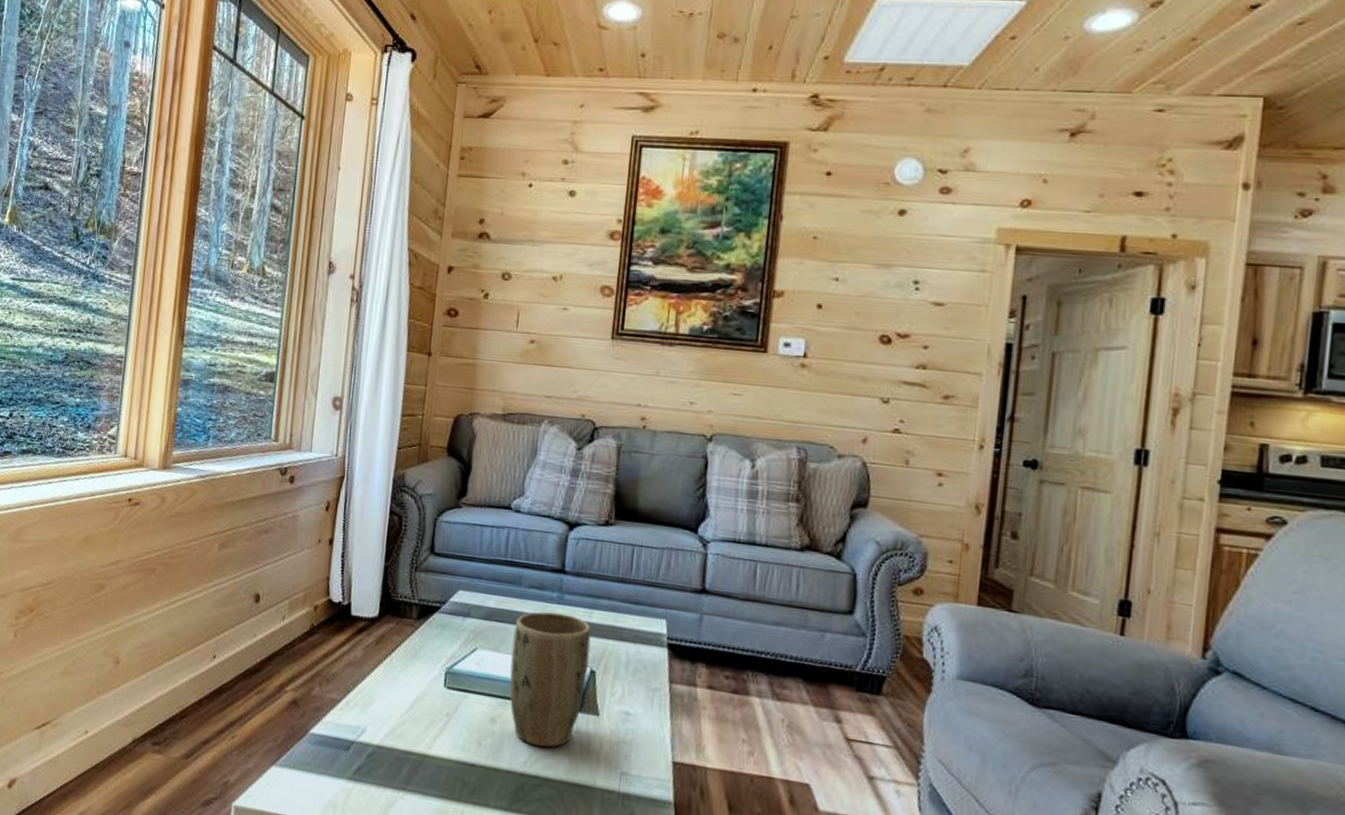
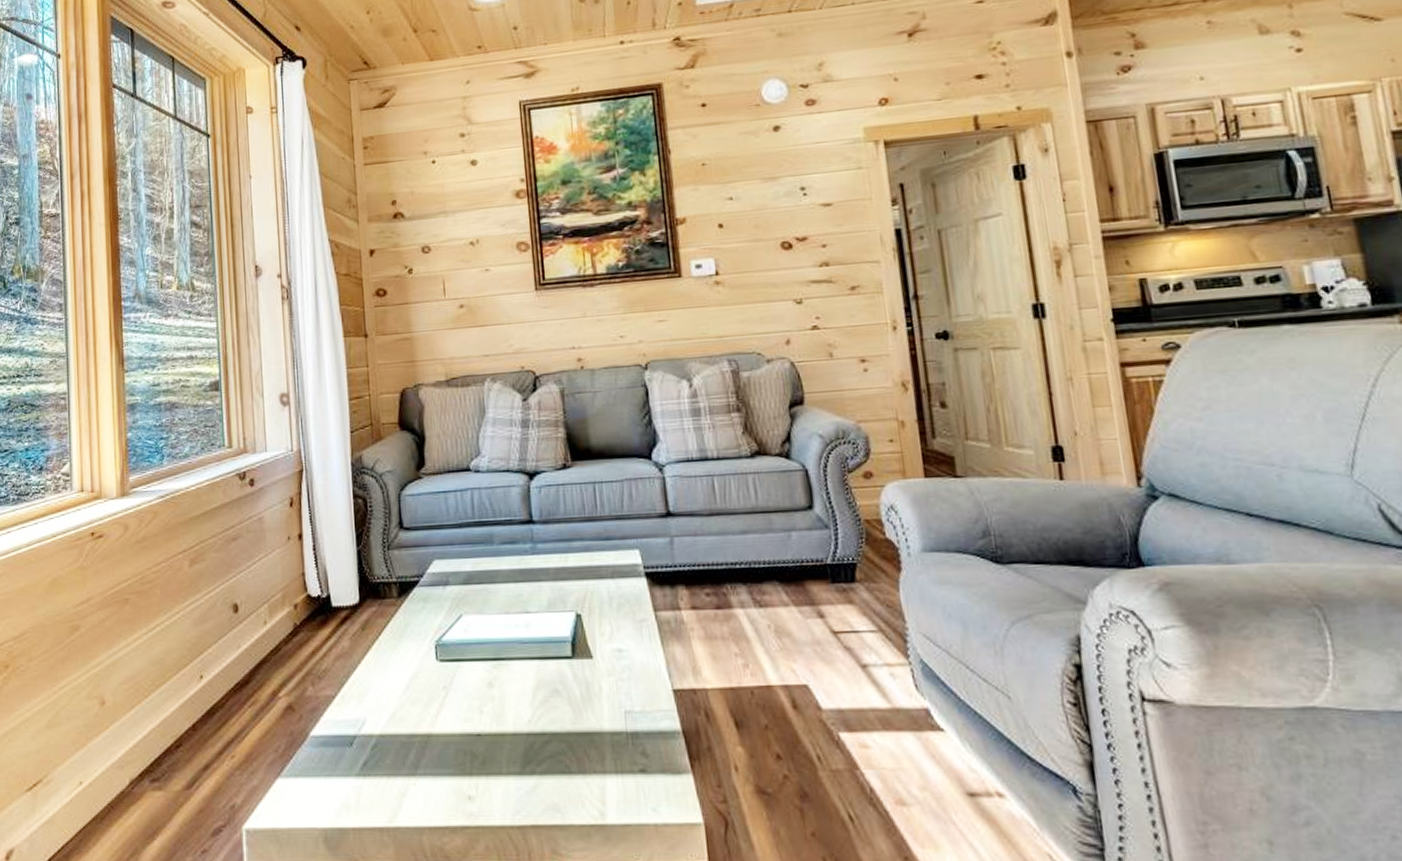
plant pot: present [509,611,591,748] -> none [494,563,575,703]

